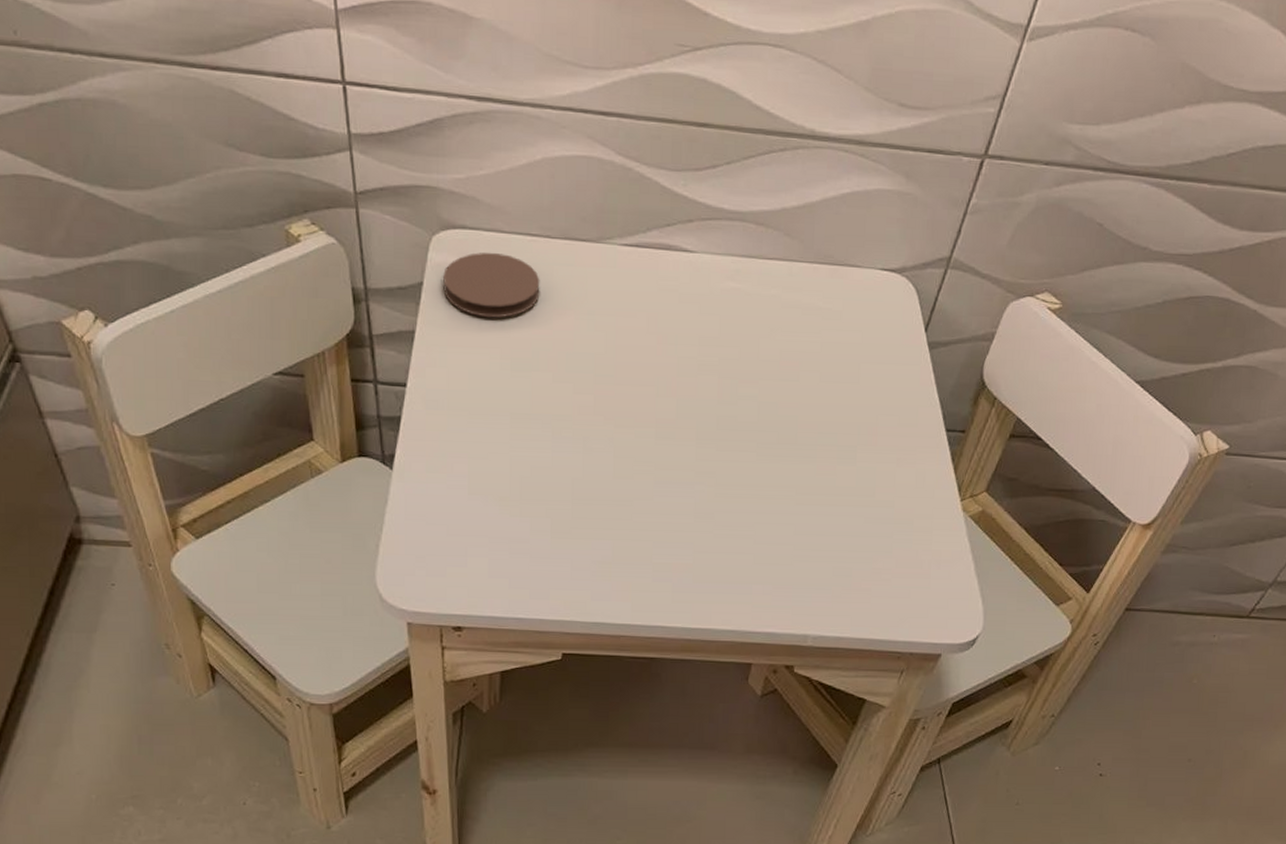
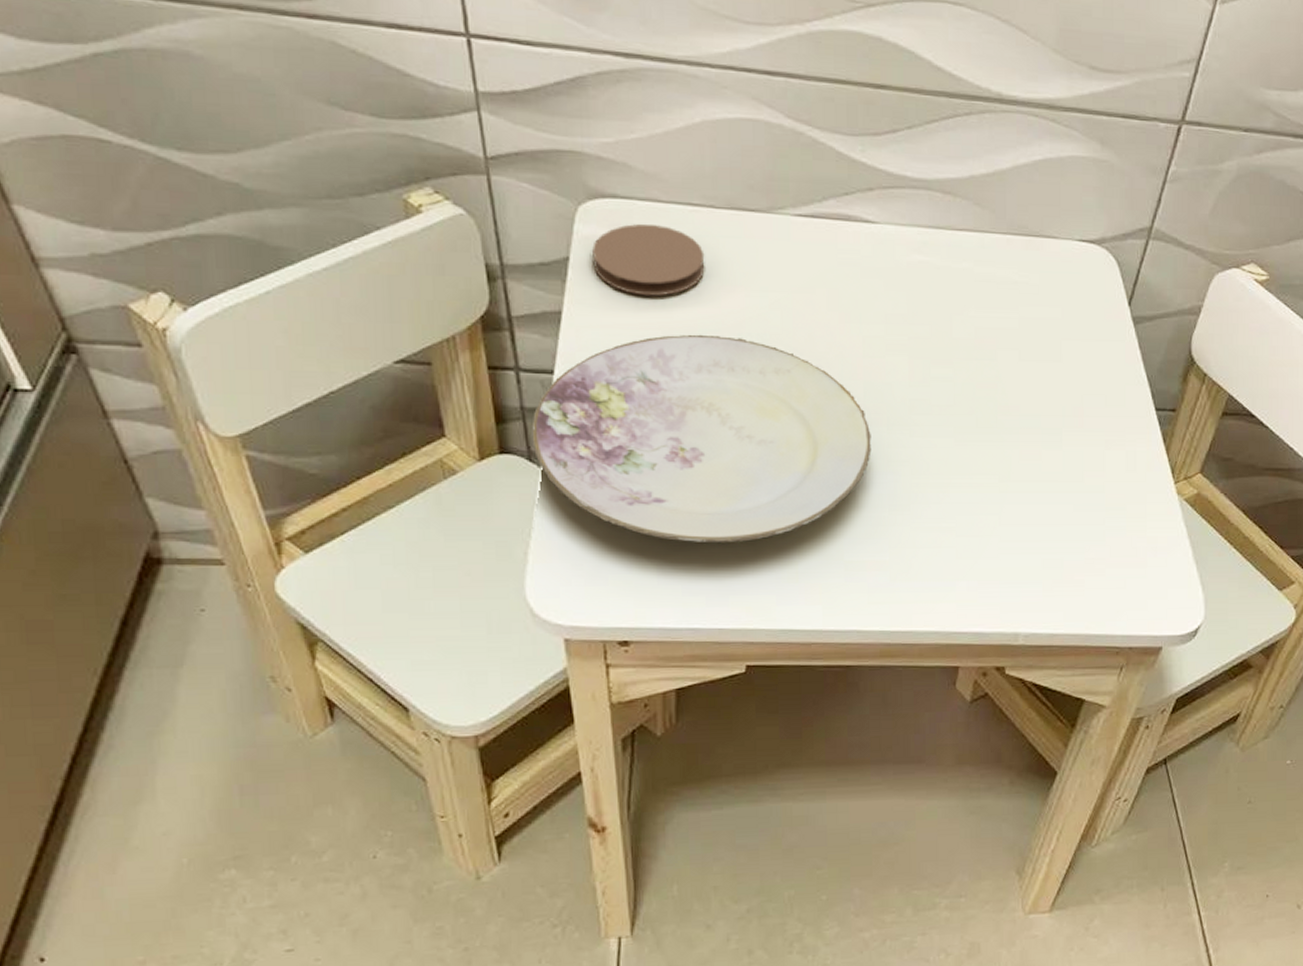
plate: none [386,353,682,543] -> present [531,334,872,543]

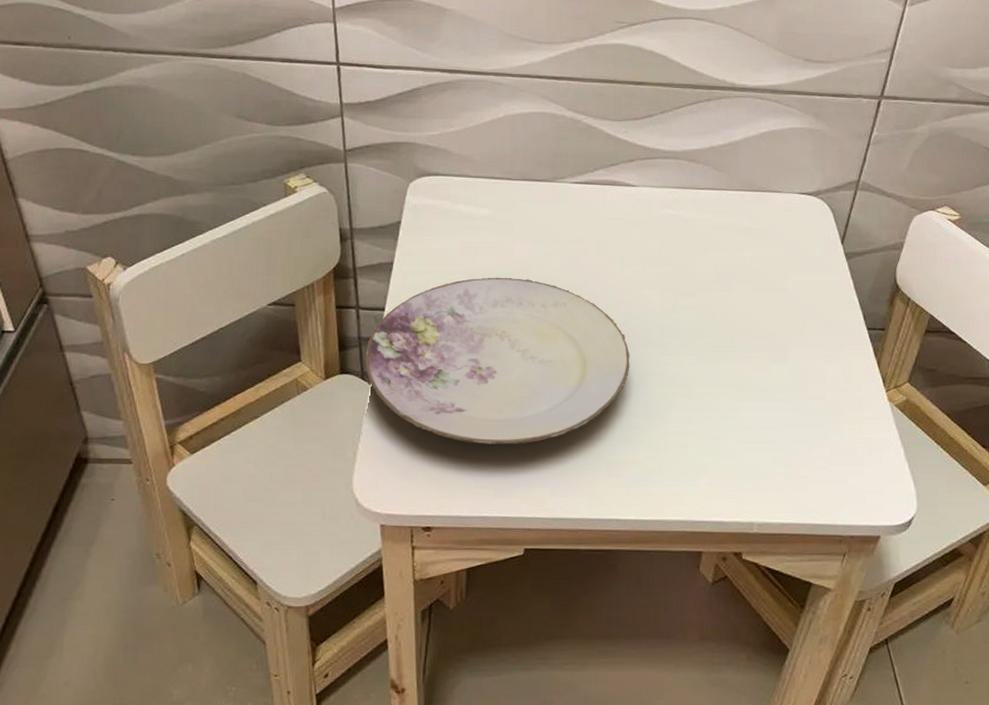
coaster: present [592,224,705,296] -> none [418,195,503,249]

